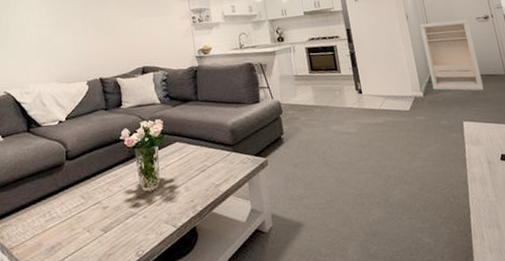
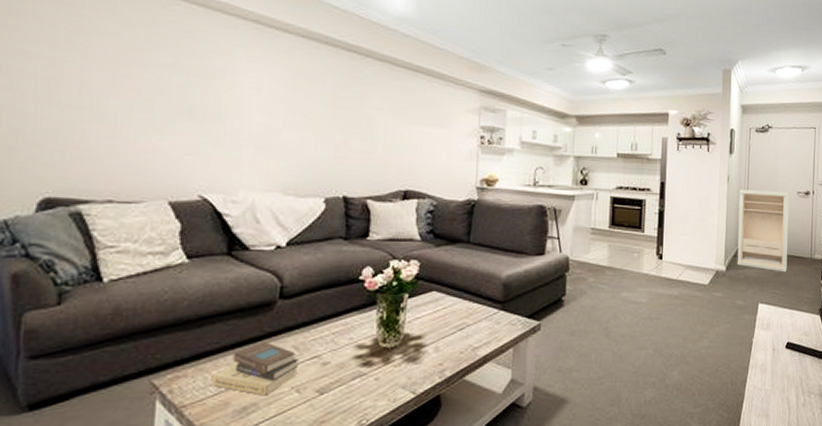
books: none [28,194,86,237] -> present [211,341,299,396]

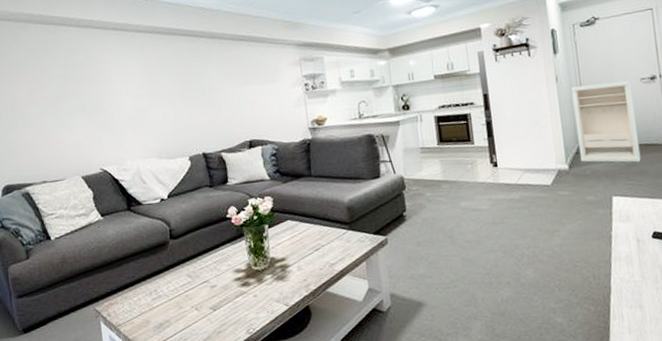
books: present [211,341,299,396] -> none [134,273,194,315]

